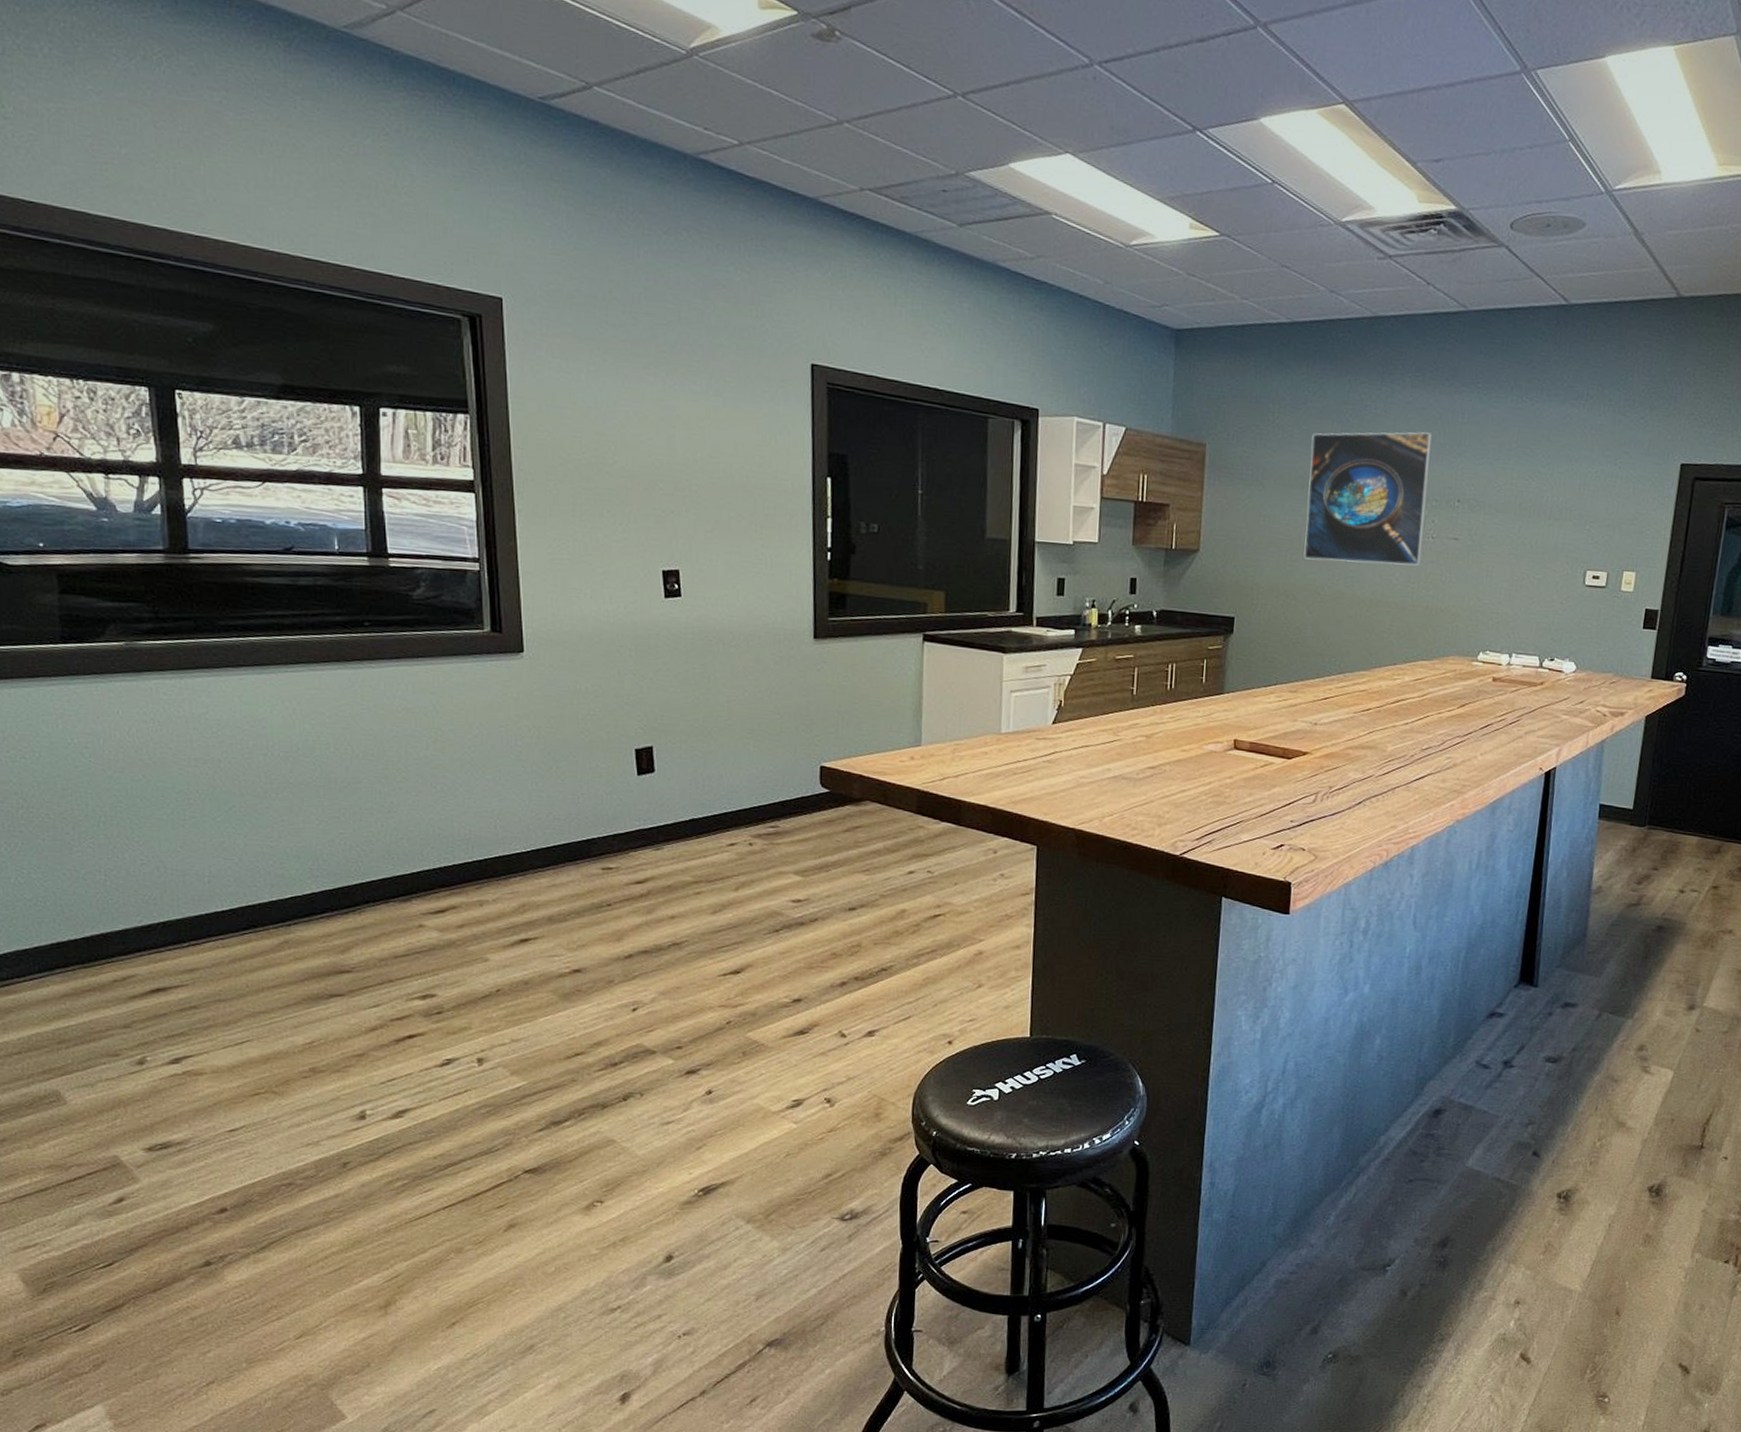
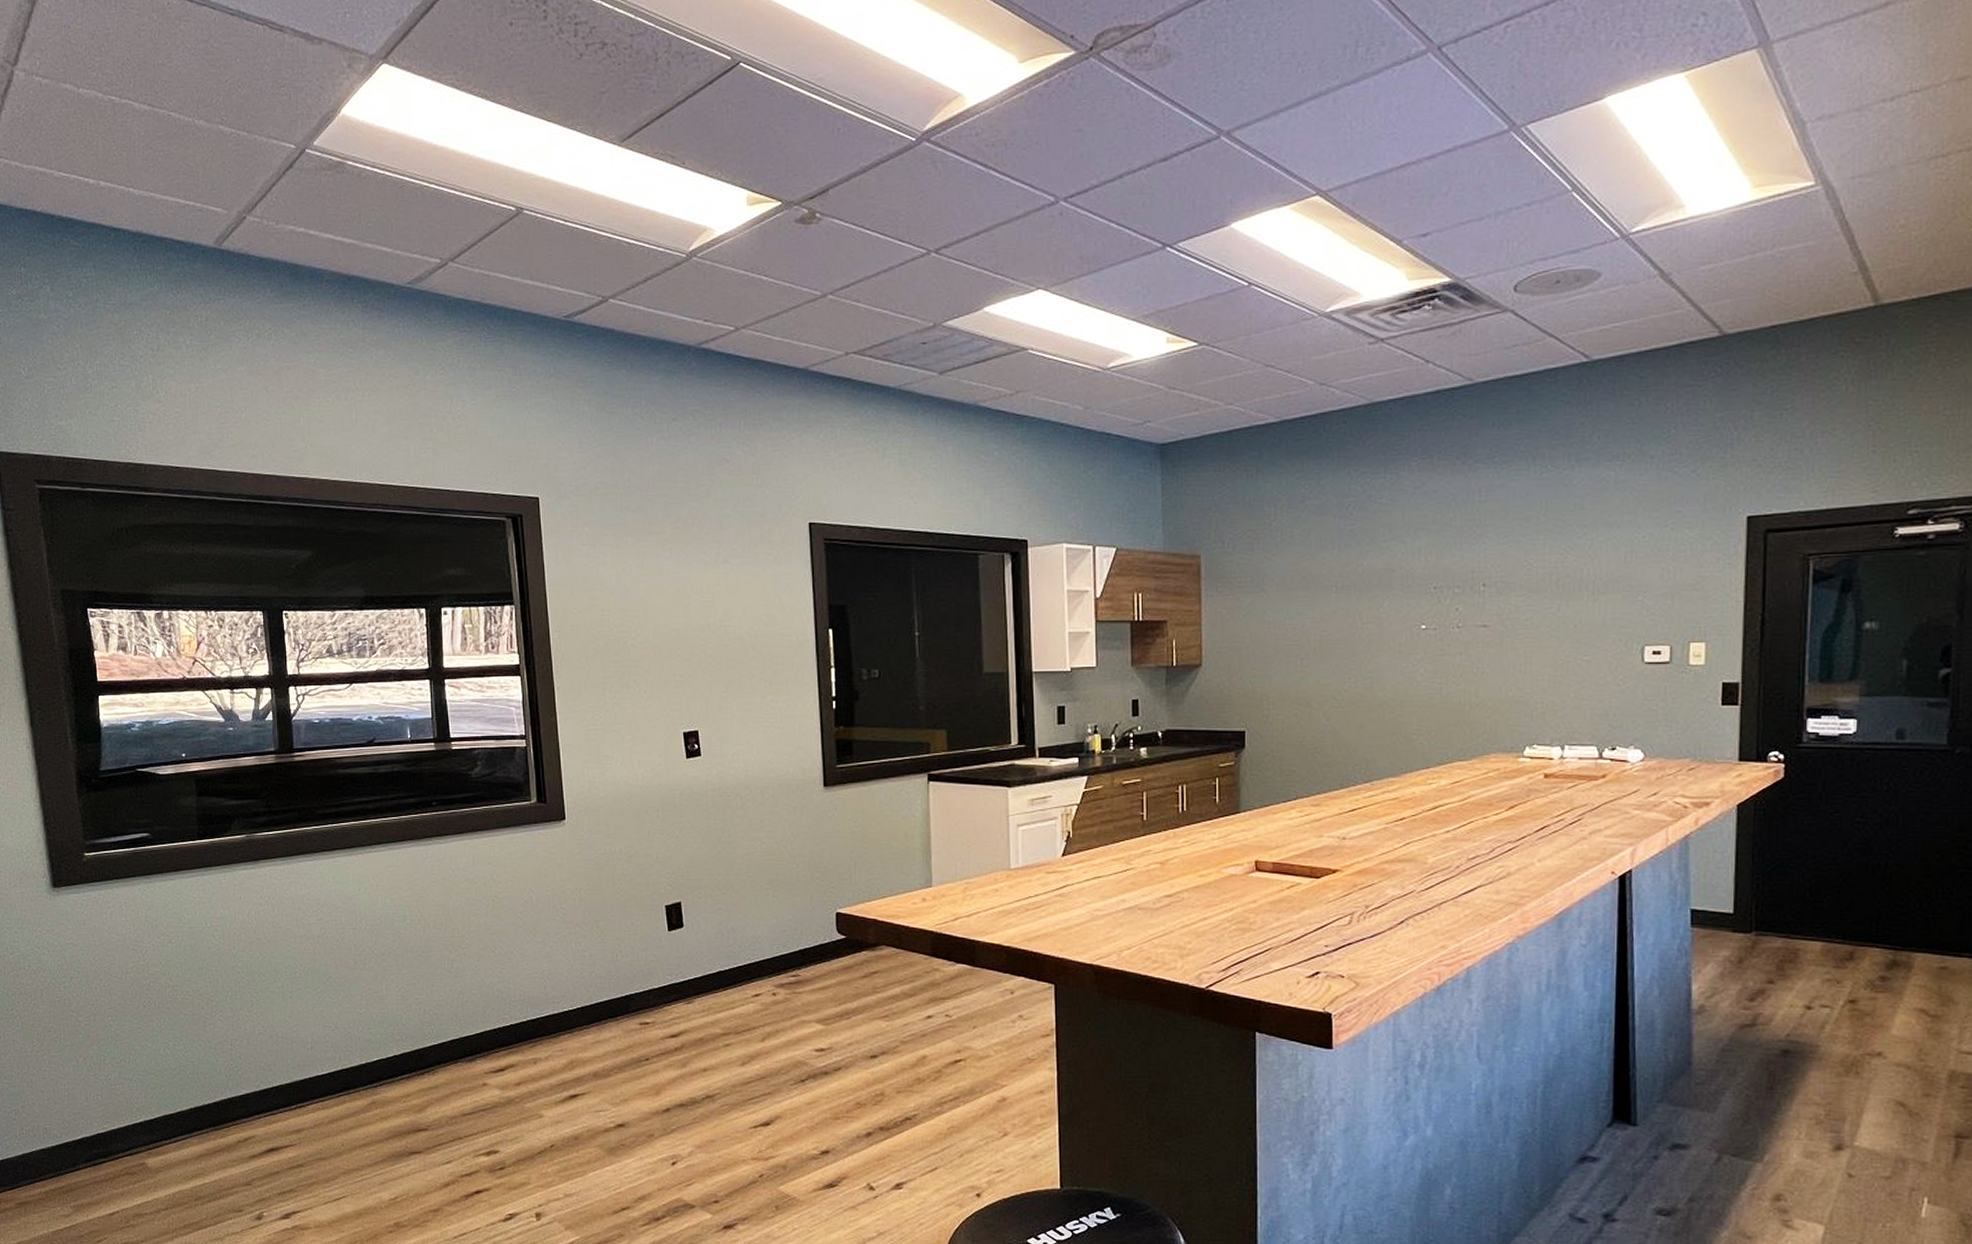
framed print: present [1303,432,1432,566] -> none [1313,516,1448,663]

